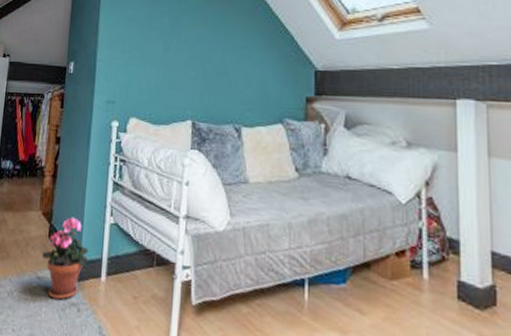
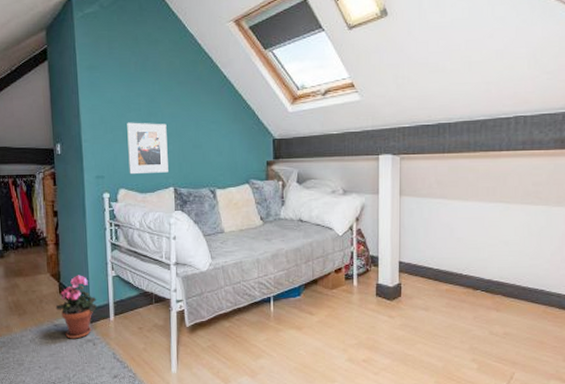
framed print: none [143,42,190,103] -> present [127,122,168,174]

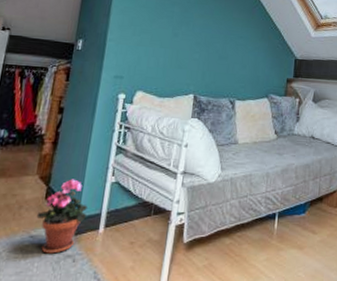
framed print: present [127,122,168,174] -> none [150,27,197,80]

